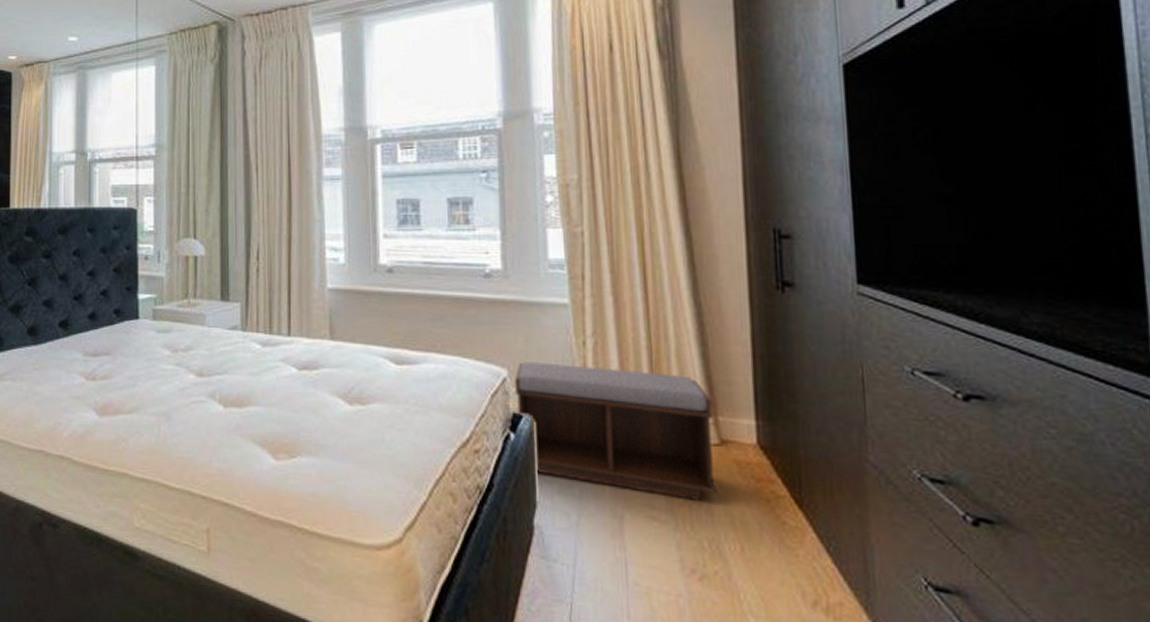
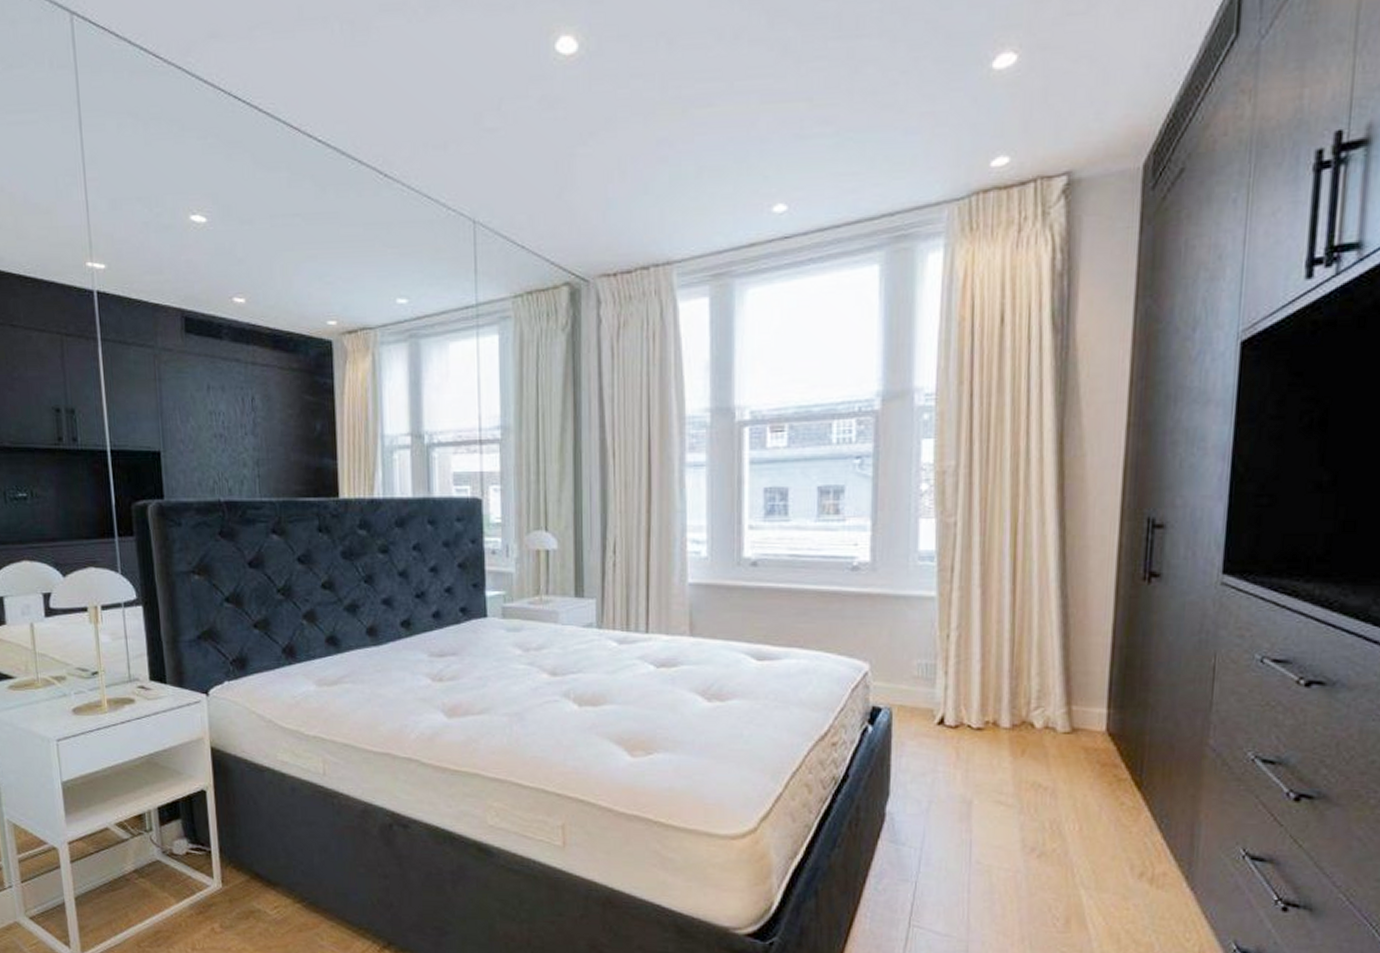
bench: present [515,362,718,502] -> none [876,656,1068,786]

